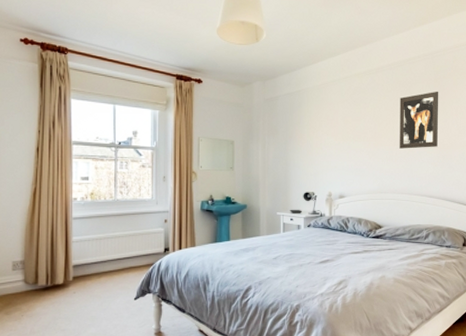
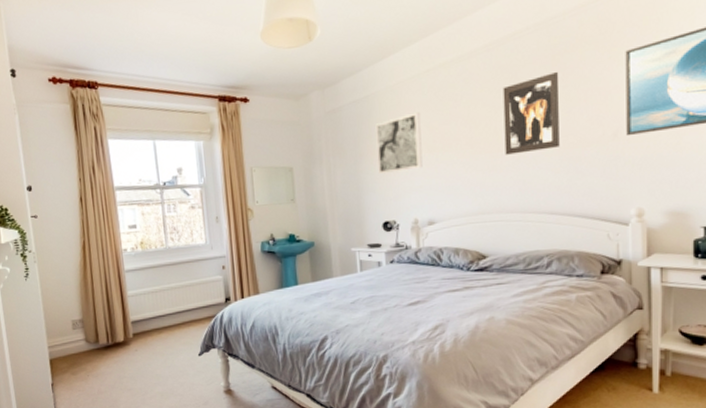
wall art: none [303,108,338,154] -> present [375,112,423,175]

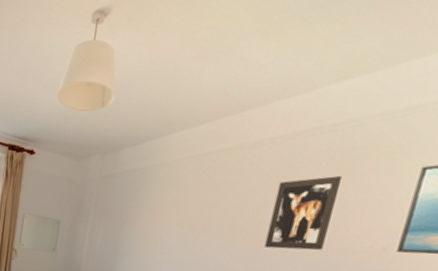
wall art: present [375,112,423,175] -> none [137,191,191,244]

